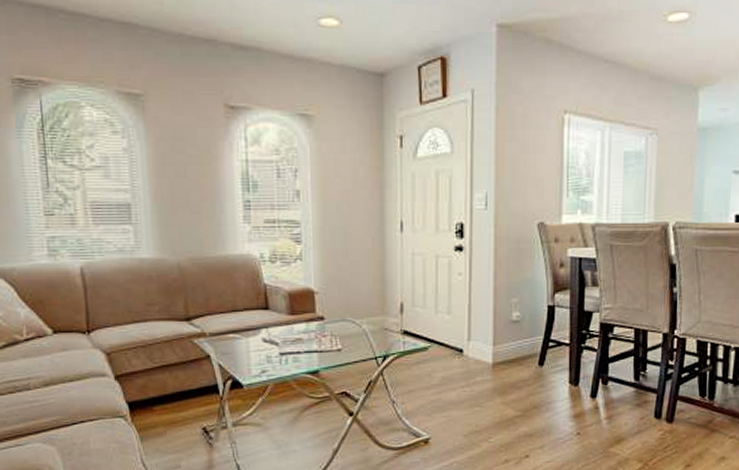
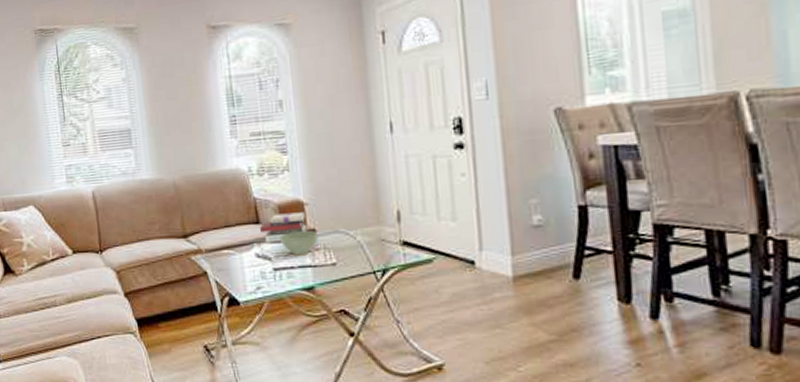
books: none [269,300,315,329] -> present [260,212,306,244]
bowl: none [287,319,327,342] -> present [279,231,319,256]

